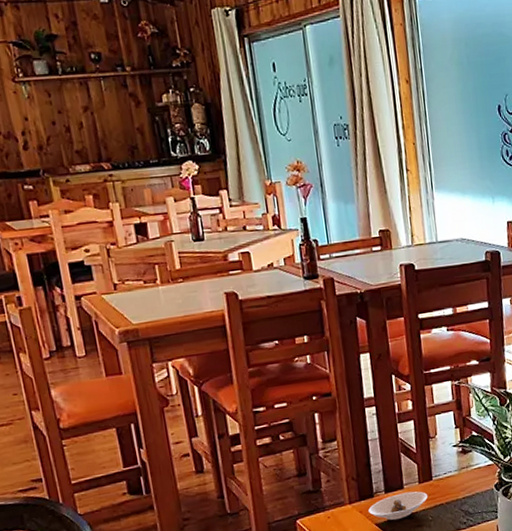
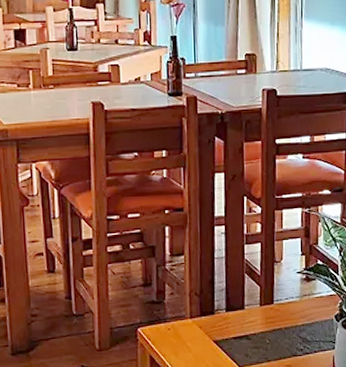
saucer: present [368,491,428,520] -> none [208,313,268,339]

